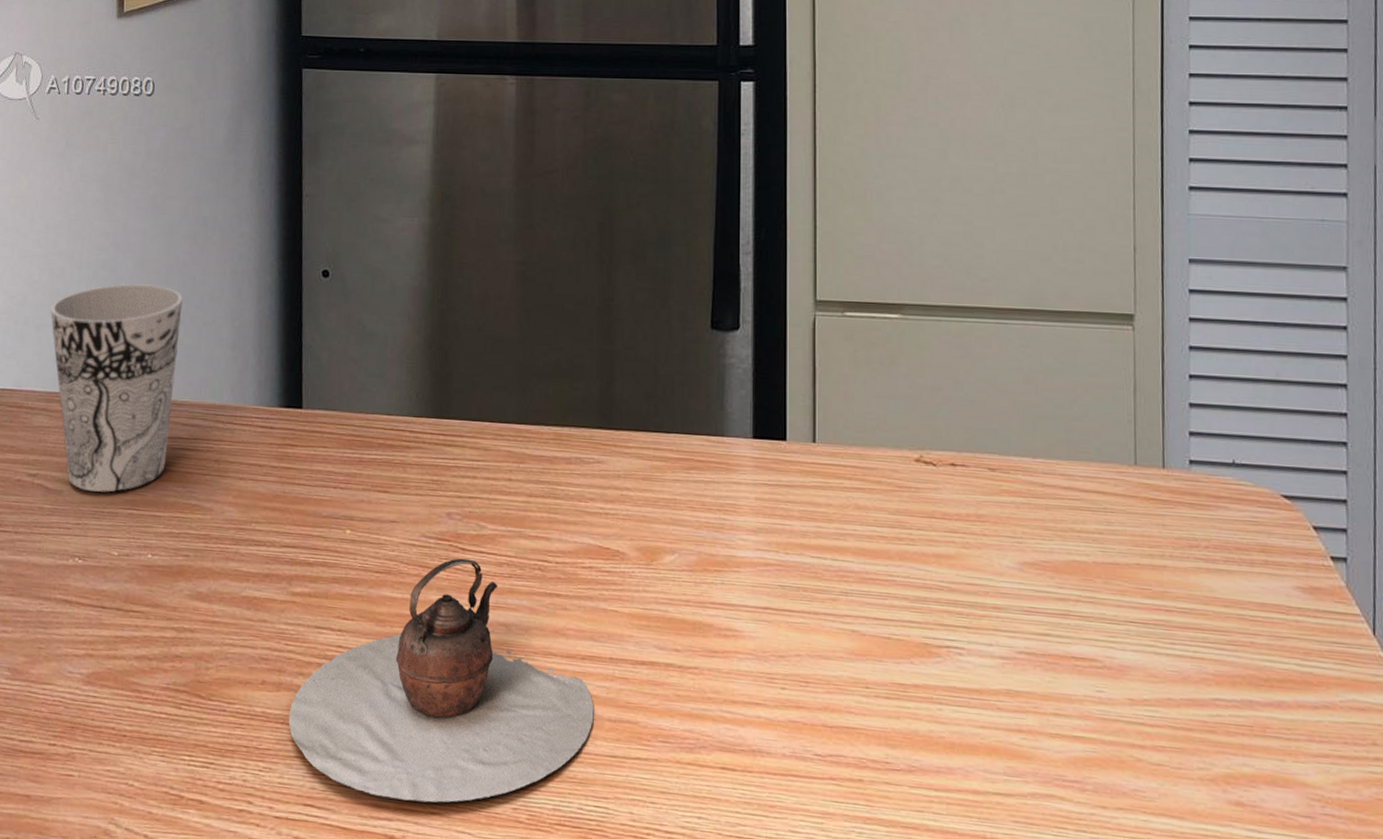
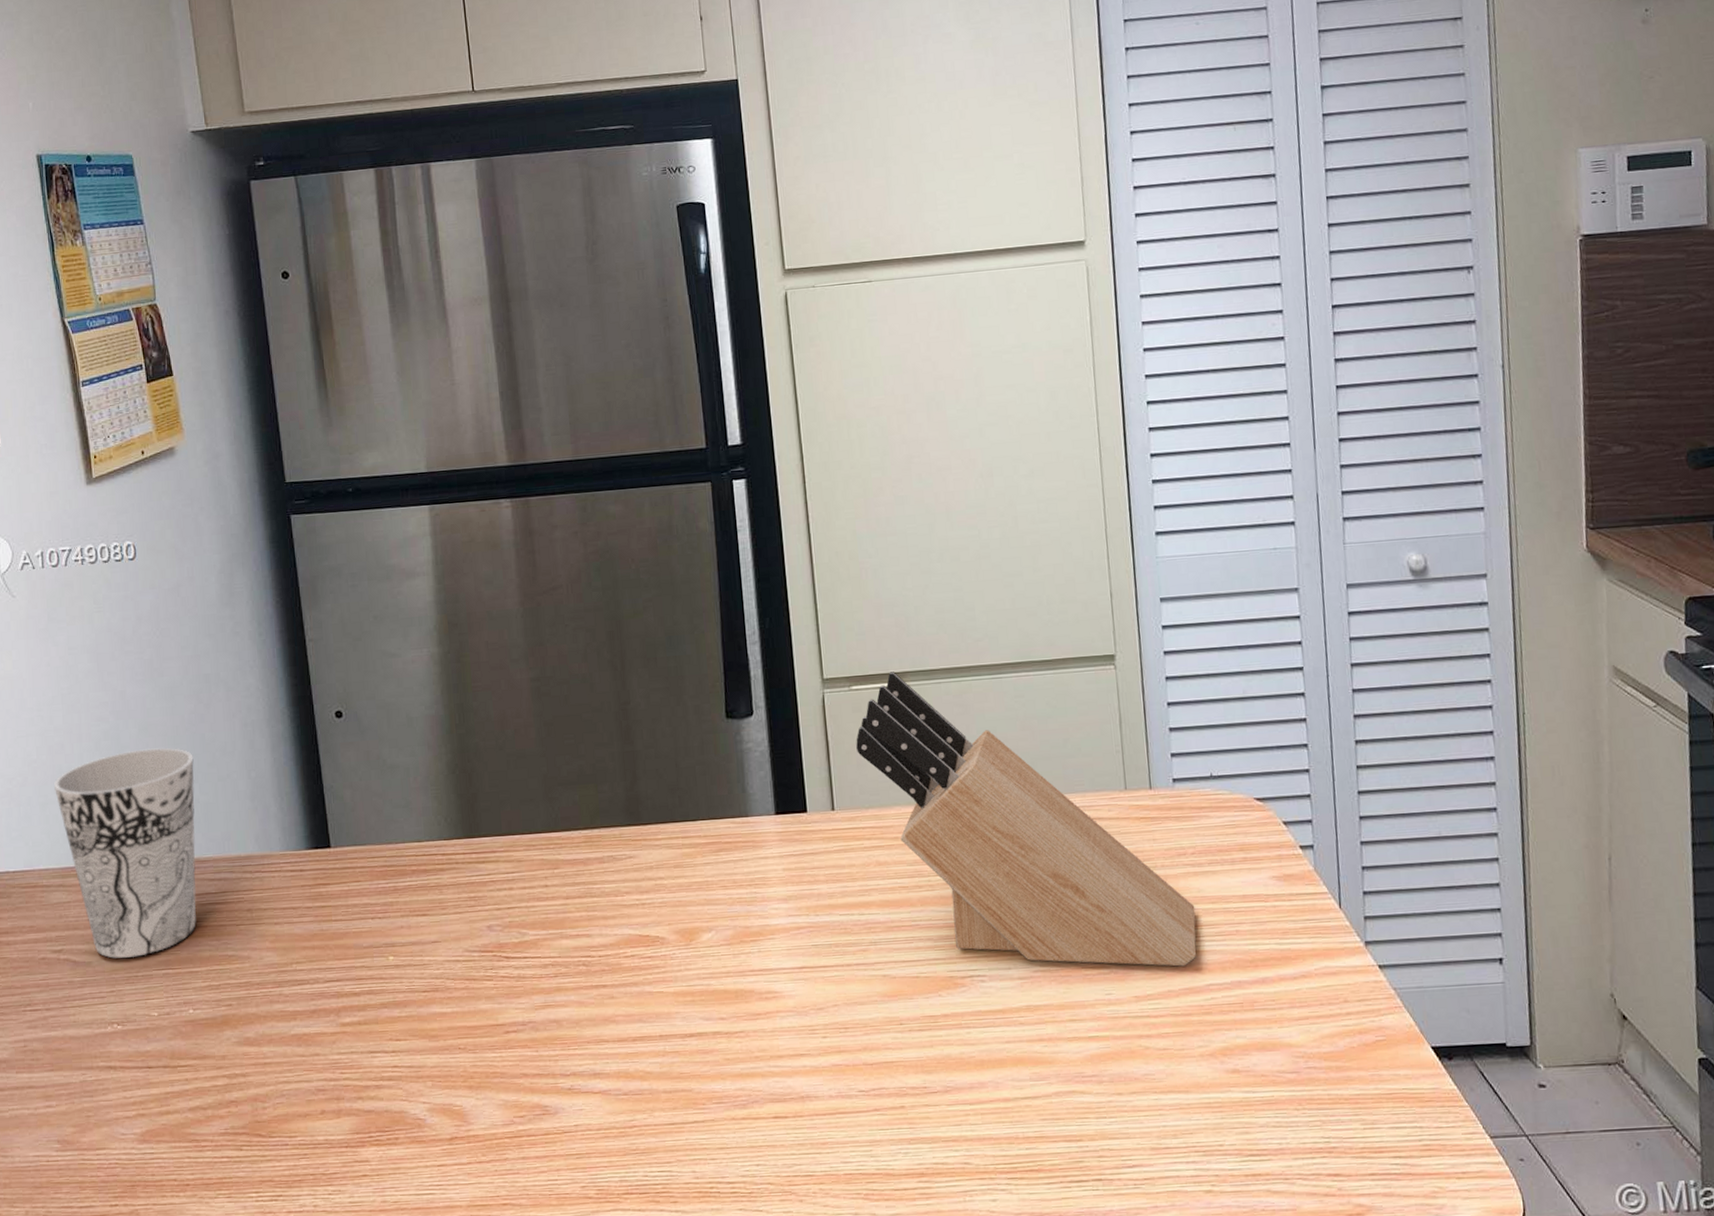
teapot: present [288,558,594,803] -> none [352,966,650,1198]
knife block: none [845,302,1205,674] -> present [856,671,1197,967]

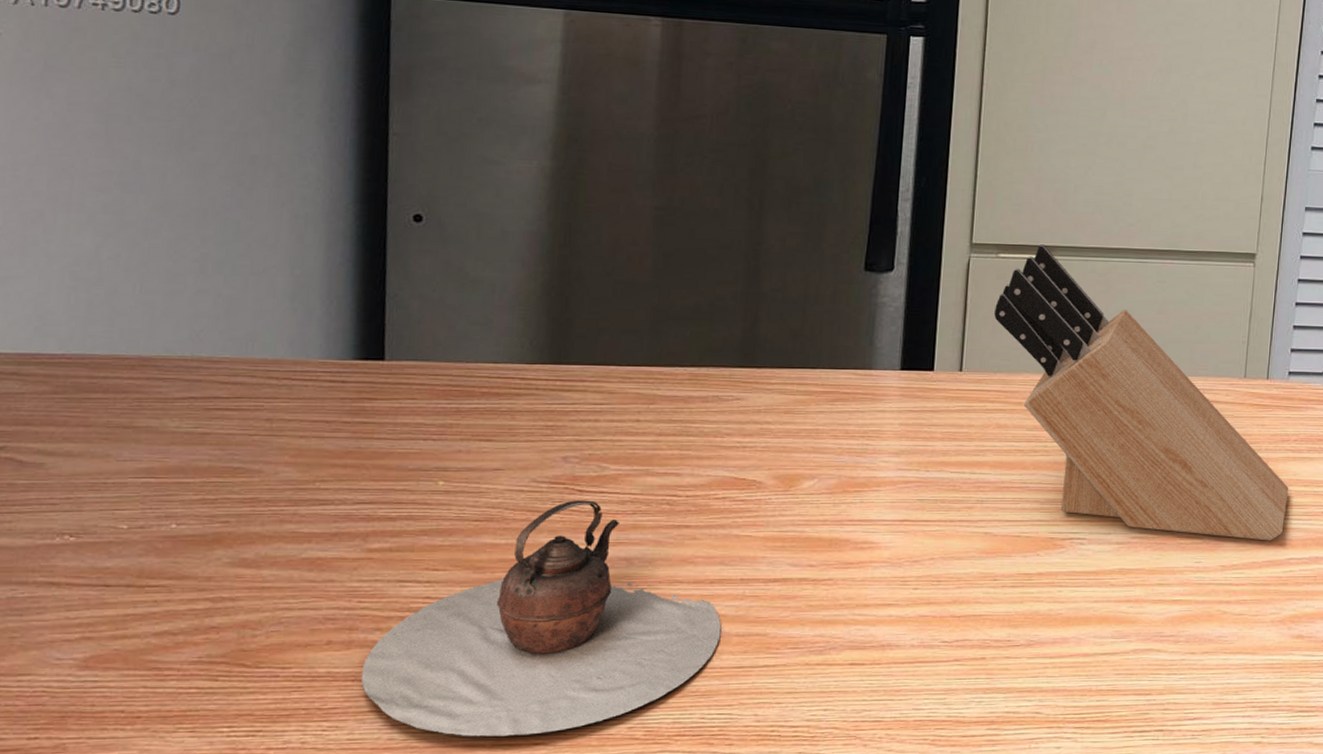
cup: present [53,747,197,958] -> none [21,229,222,461]
teapot: none [352,966,650,1198] -> present [360,500,722,737]

